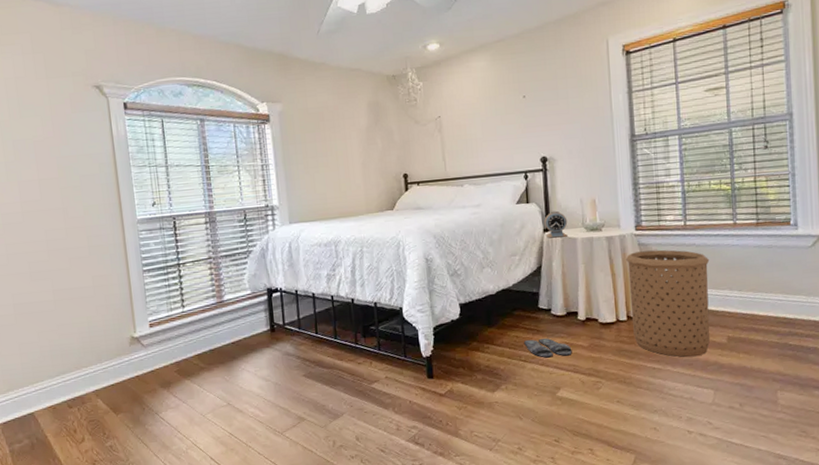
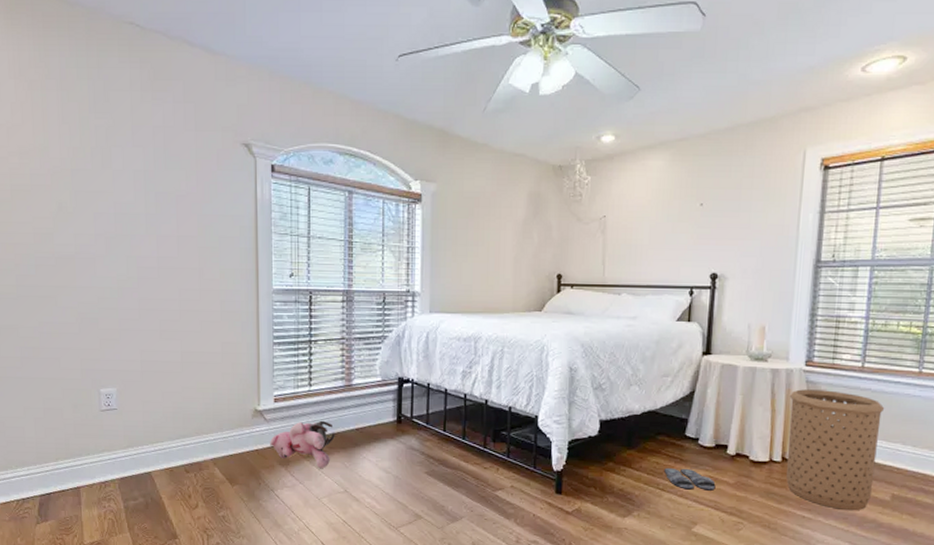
stuffed bear: none [149,338,213,386] -> present [270,420,335,469]
alarm clock: present [544,210,568,238] -> none [704,333,731,363]

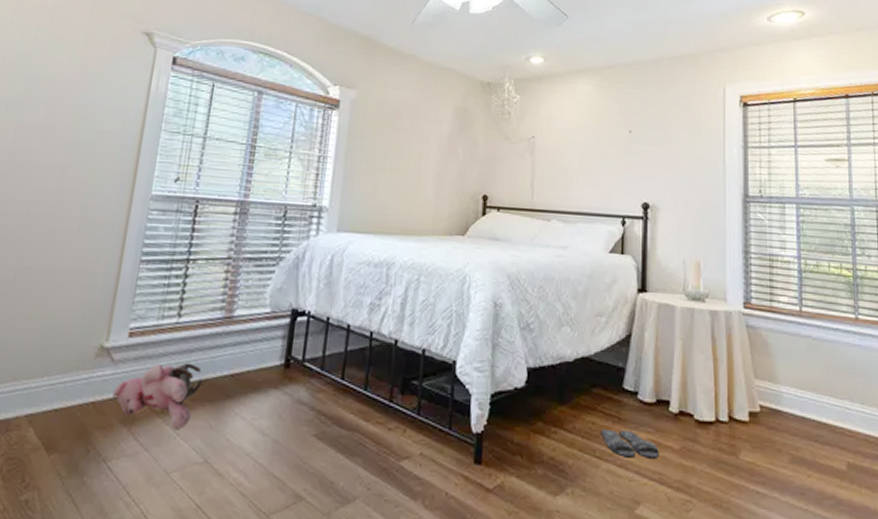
laundry basket: present [786,389,885,511] -> none [730,335,828,484]

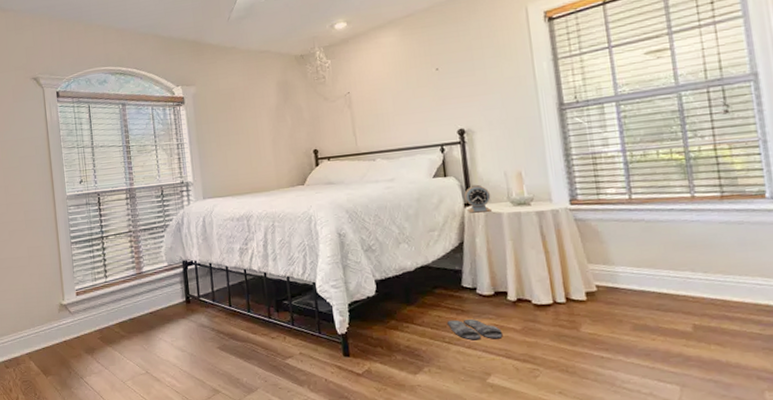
stuffed bear: present [113,362,202,430] -> none [76,308,132,354]
alarm clock: none [639,268,667,303] -> present [464,184,491,213]

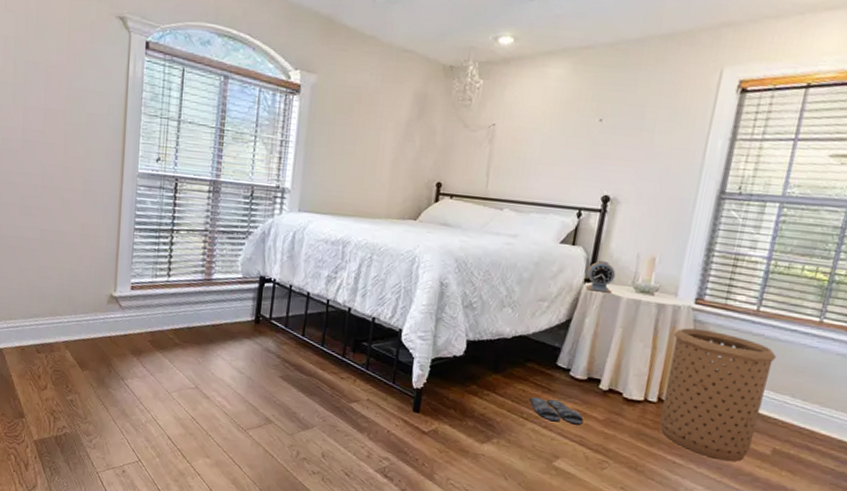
laundry basket: none [560,225,670,347] -> present [660,328,777,462]

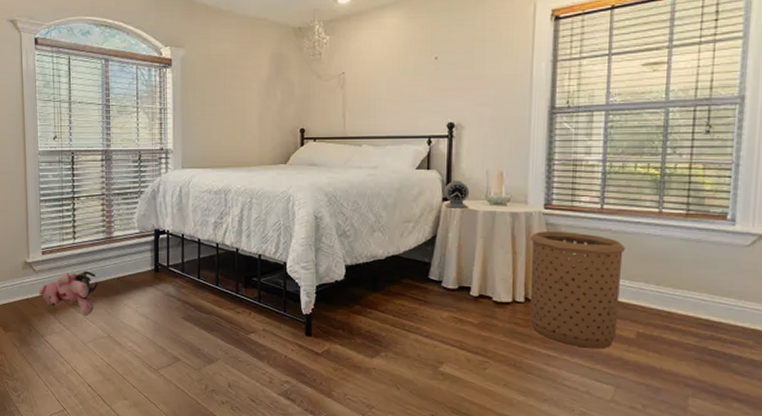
stuffed bear: none [123,312,190,363] -> present [39,270,98,316]
slippers: present [530,396,584,425] -> none [410,309,460,331]

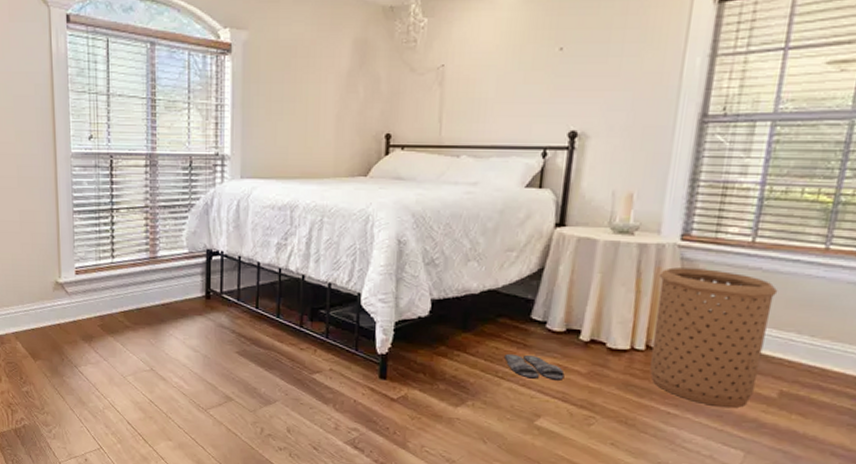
stuffed bear: present [39,270,98,316] -> none [72,294,140,346]
slippers: none [410,309,460,331] -> present [505,353,565,380]
alarm clock: present [444,180,470,208] -> none [558,202,590,236]

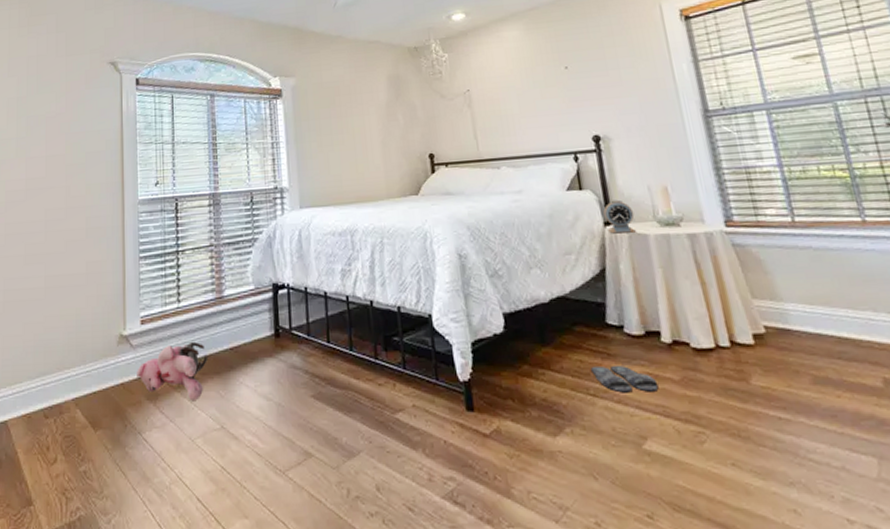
stuffed bear: none [72,294,140,346] -> present [137,341,207,402]
alarm clock: none [558,202,590,236] -> present [603,199,636,234]
laundry basket: present [650,267,778,408] -> none [717,252,858,405]

